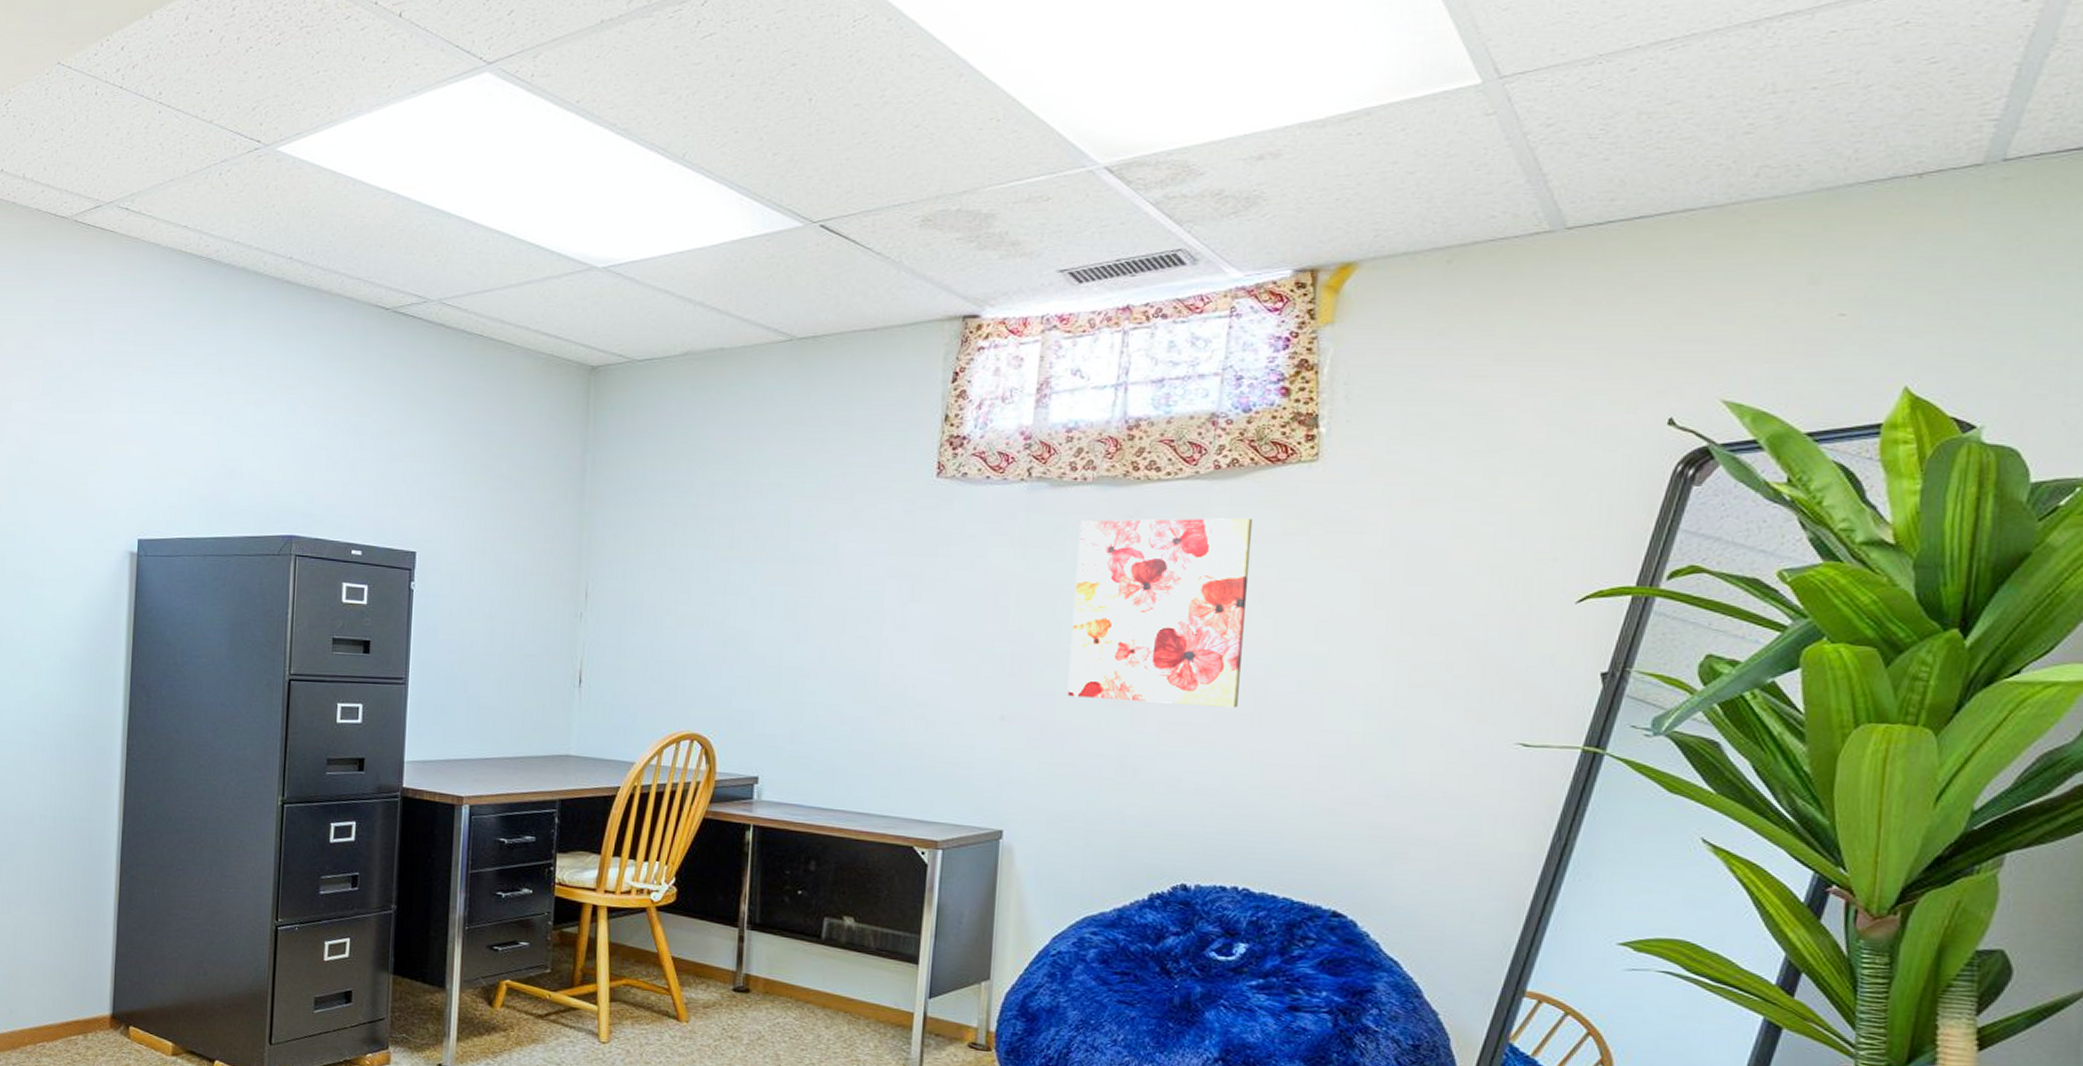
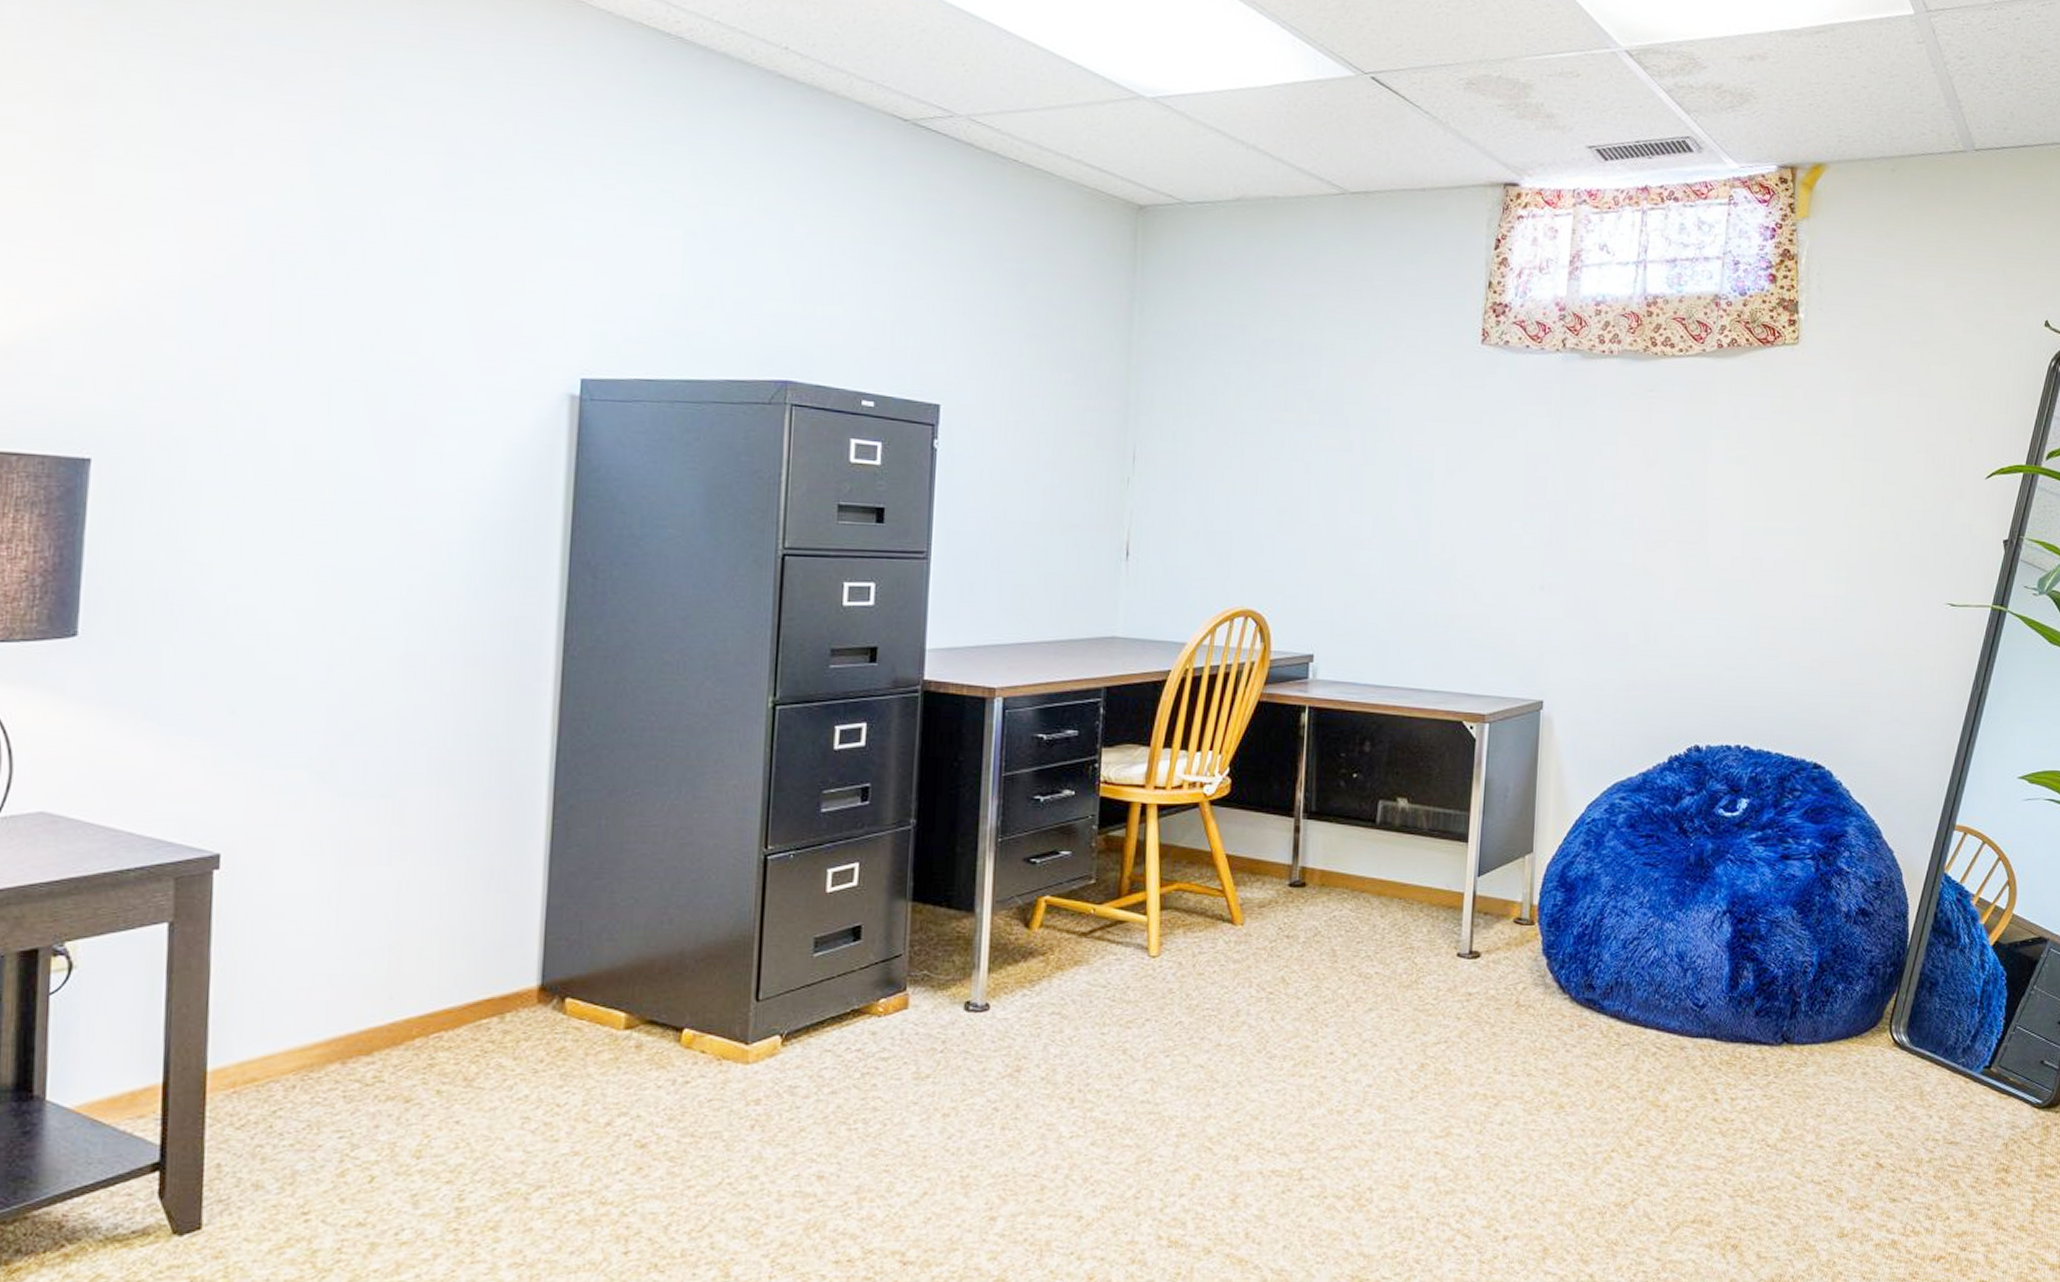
wall art: present [1067,517,1253,708] -> none [1598,392,1749,575]

